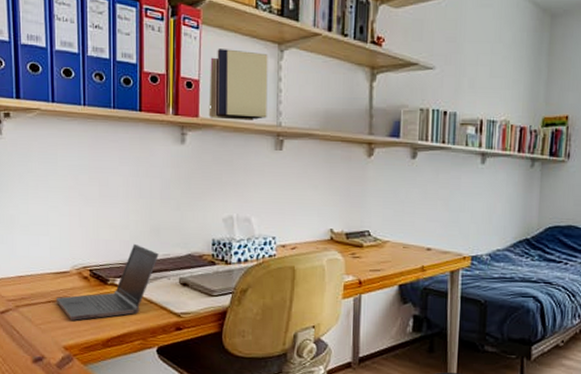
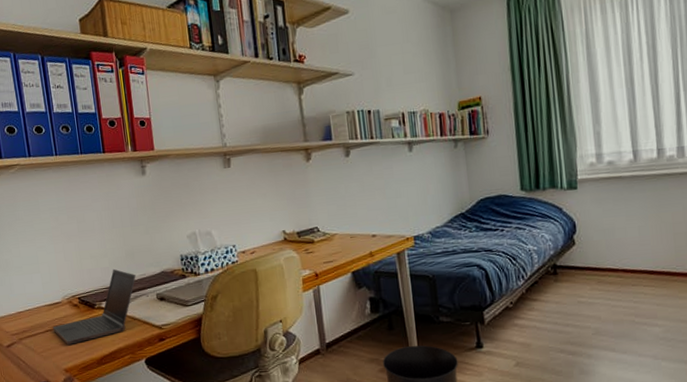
books: present [208,49,268,121] -> none [157,86,213,149]

